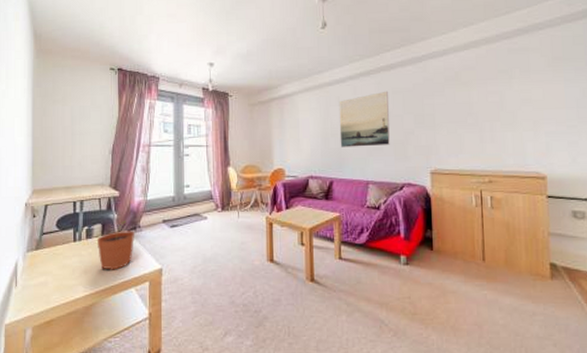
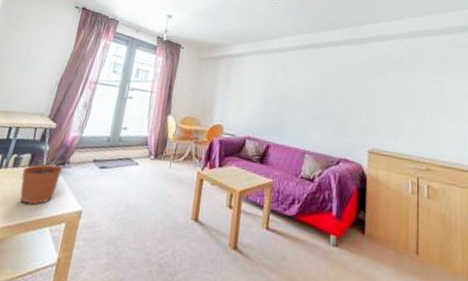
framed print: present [339,91,390,148] -> none [281,65,334,117]

